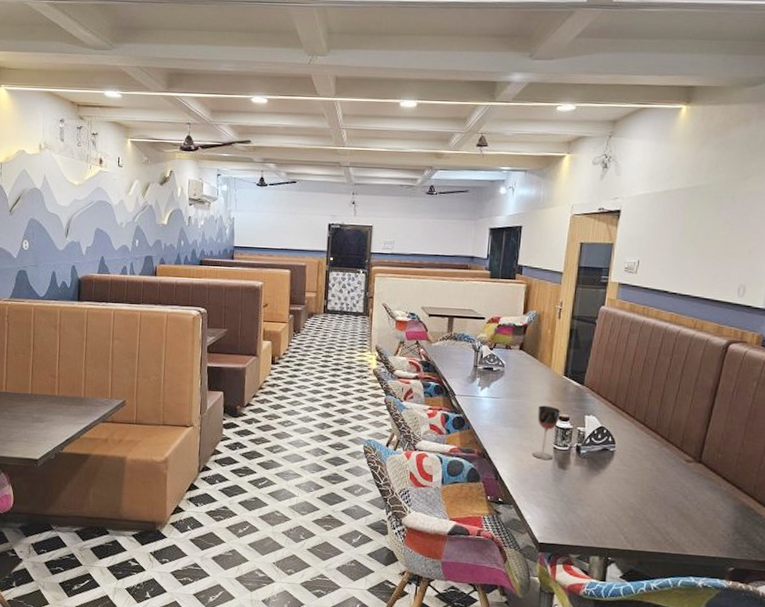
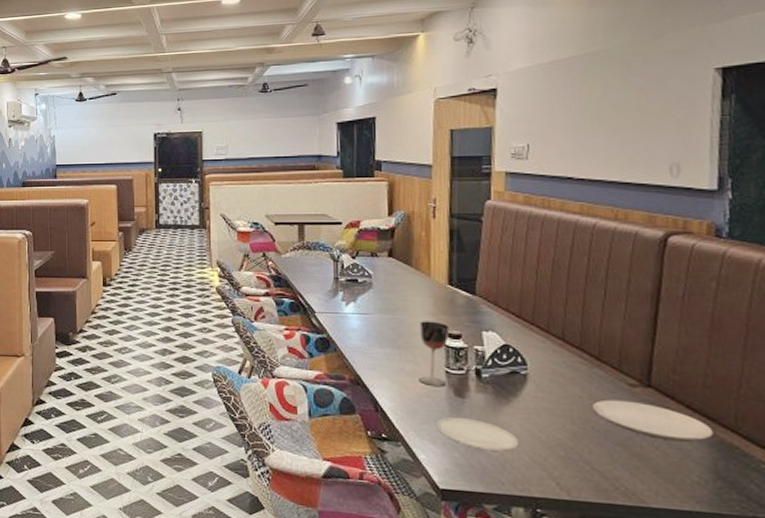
plate: none [542,485,602,513] -> present [436,417,520,452]
plate: none [659,472,738,505] -> present [593,399,713,442]

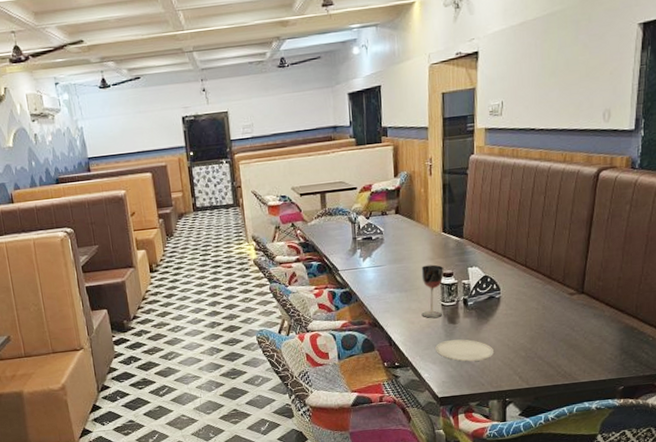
plate: present [593,399,713,442] -> none [545,306,622,332]

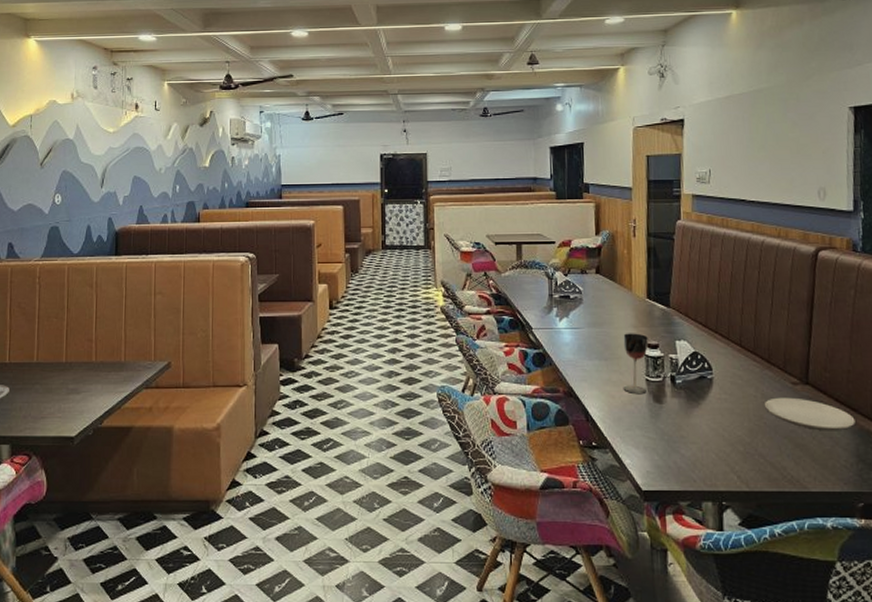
plate: present [435,339,495,362] -> none [639,423,708,451]
plate: none [545,306,622,332] -> present [765,397,855,431]

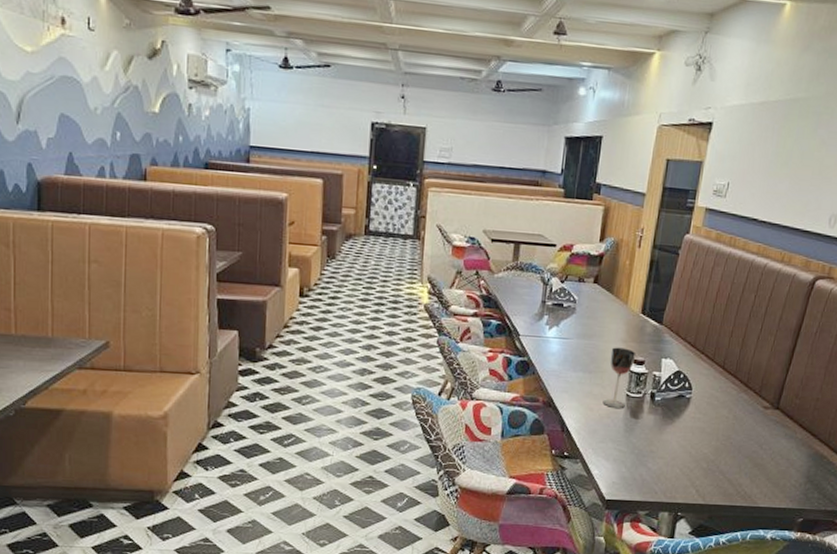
plate: present [765,397,855,431] -> none [734,419,813,454]

